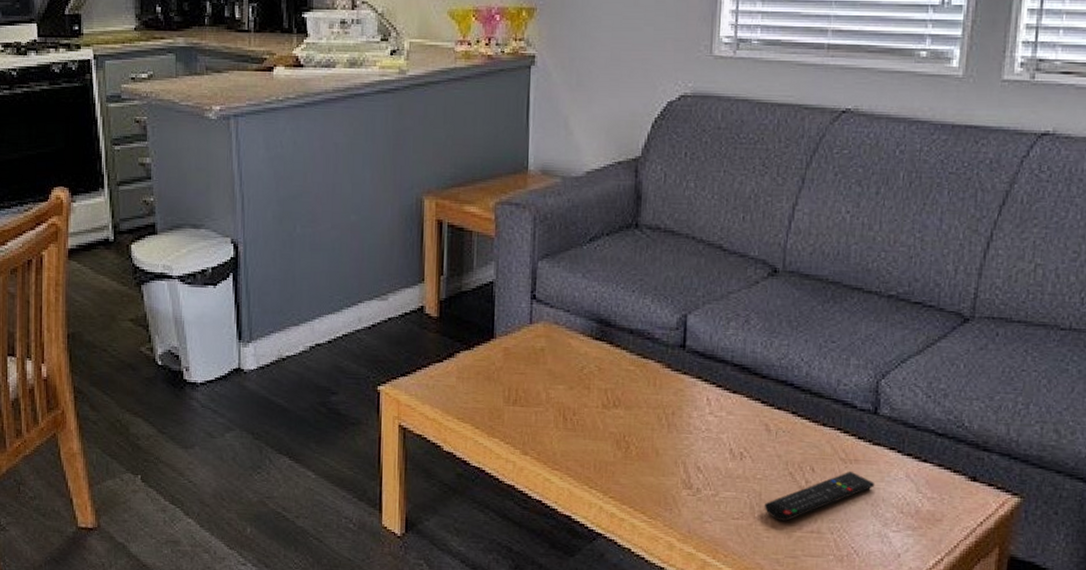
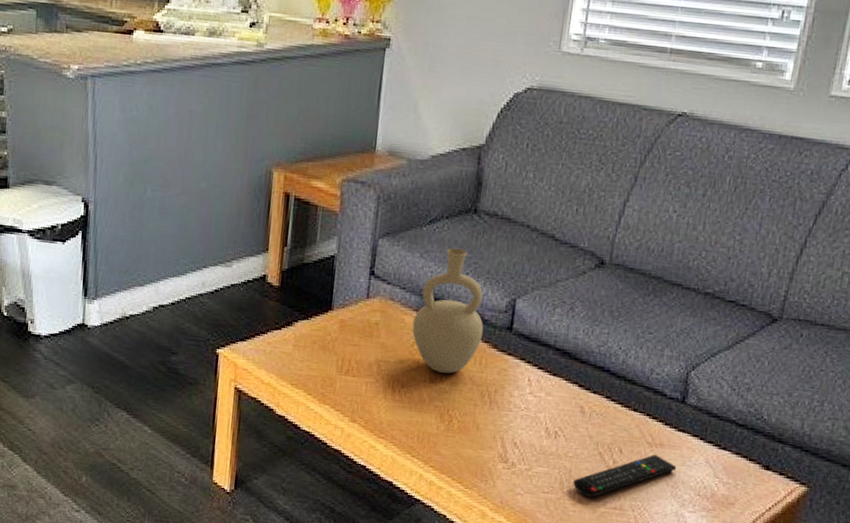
vase: none [579,265,655,398] -> present [412,247,484,374]

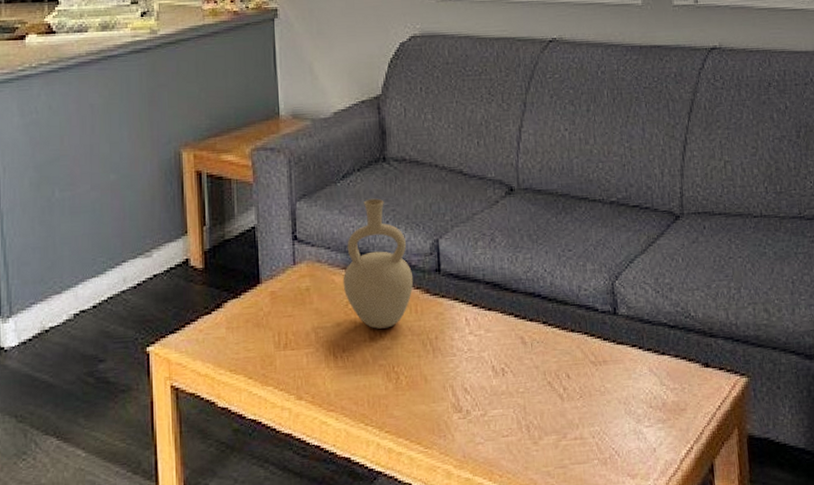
remote control: present [572,454,677,497] -> none [529,372,624,432]

